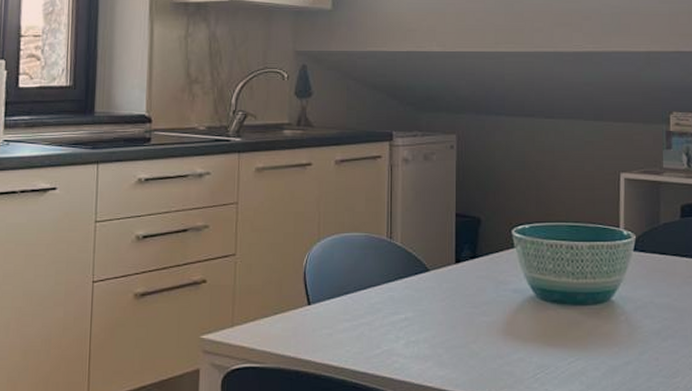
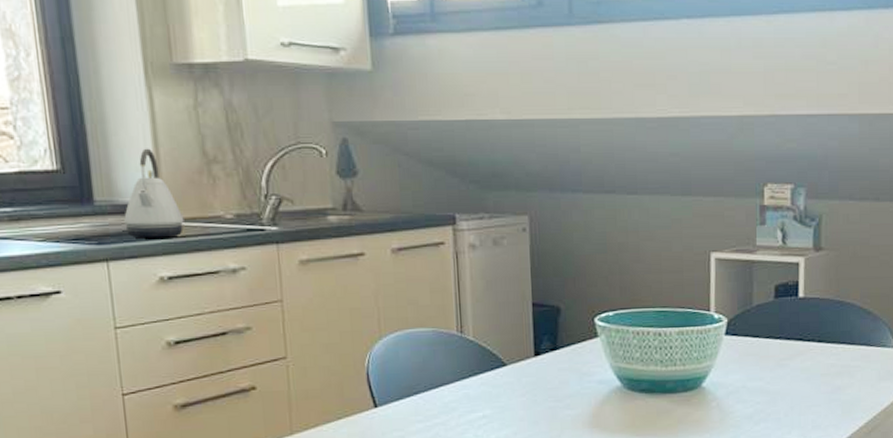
kettle: none [115,70,165,145] -> present [123,148,184,239]

